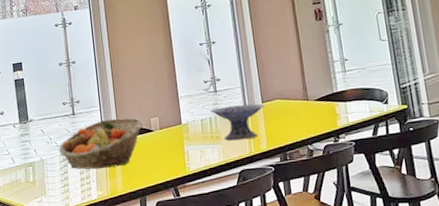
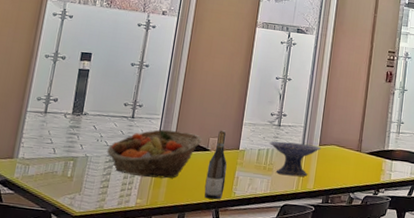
wine bottle: none [155,108,178,179] -> present [204,130,227,200]

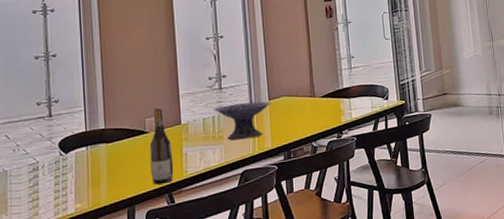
fruit basket: present [106,129,203,179] -> none [27,118,137,180]

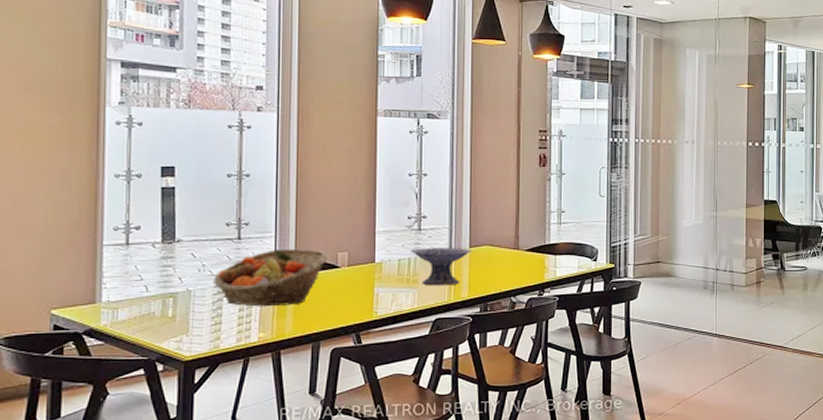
fruit basket: none [27,118,137,180] -> present [212,248,329,307]
wine bottle: present [149,107,174,185] -> none [339,242,364,323]

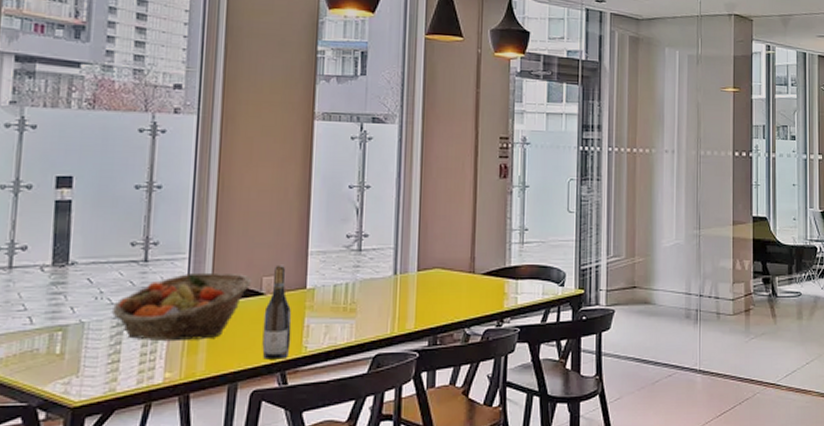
wine bottle: none [339,242,364,323] -> present [262,265,292,360]
decorative bowl: present [410,248,472,286] -> none [348,271,420,316]

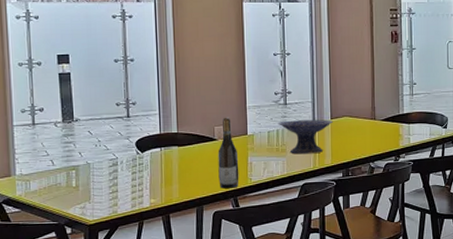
fruit basket: present [111,272,252,342] -> none [108,124,207,177]
decorative bowl: none [348,271,420,316] -> present [278,119,333,154]

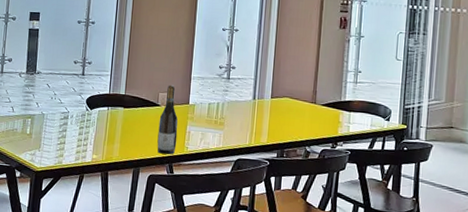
decorative bowl: present [278,119,333,154] -> none [219,95,273,130]

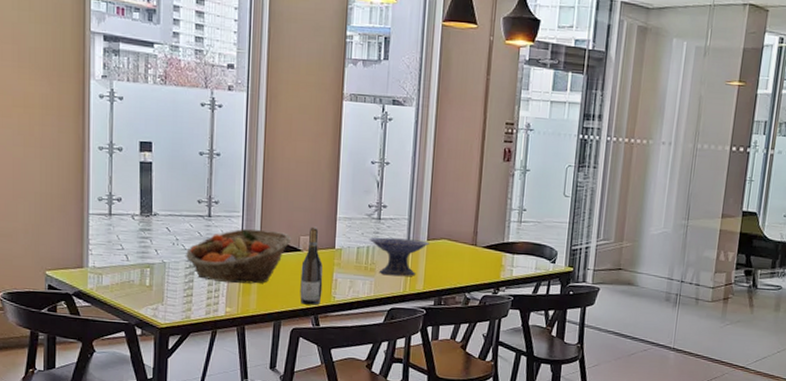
fruit basket: none [60,86,152,134] -> present [185,228,292,284]
decorative bowl: none [219,95,273,130] -> present [369,237,429,276]

